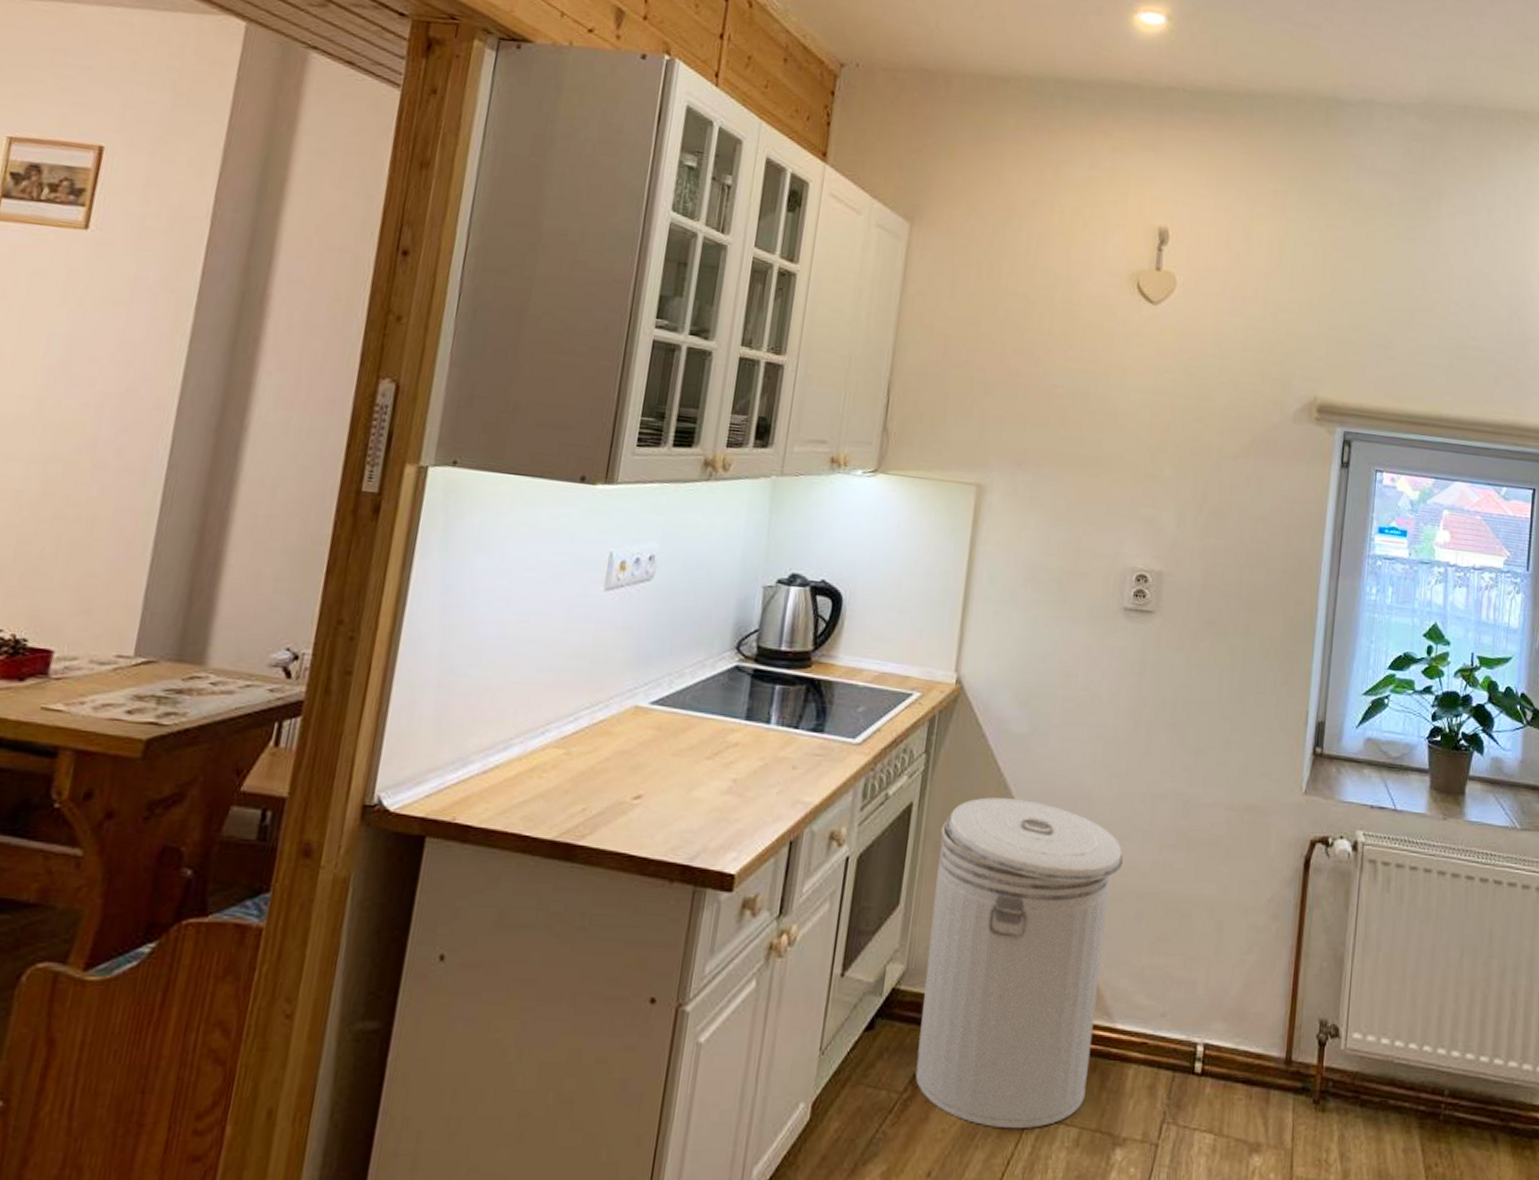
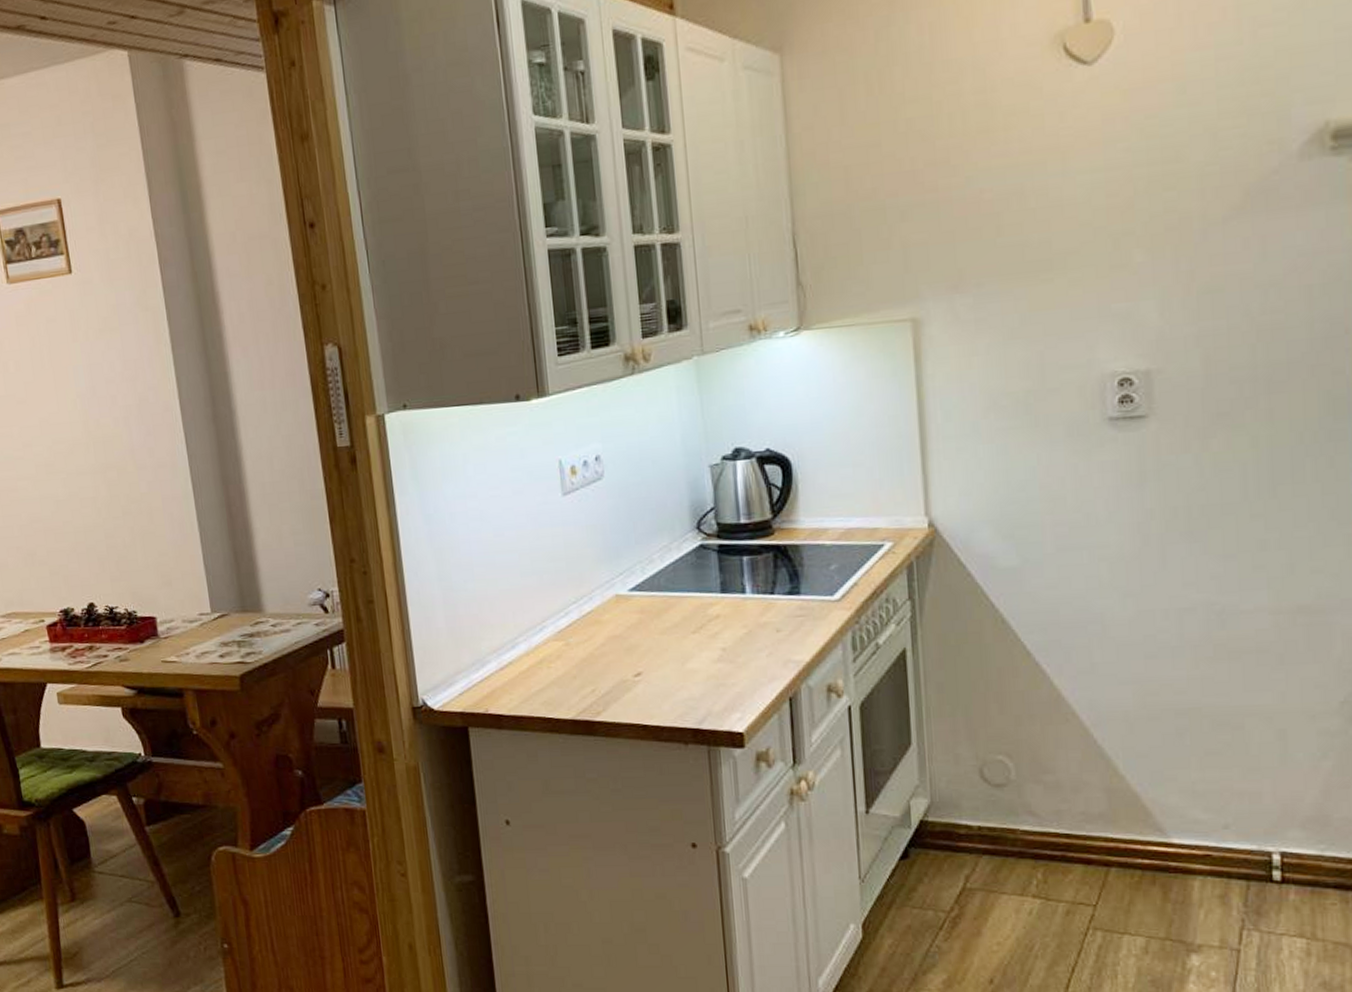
can: present [915,797,1124,1129] -> none [941,631,1154,940]

